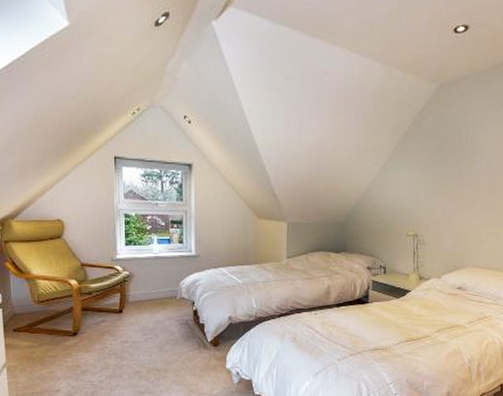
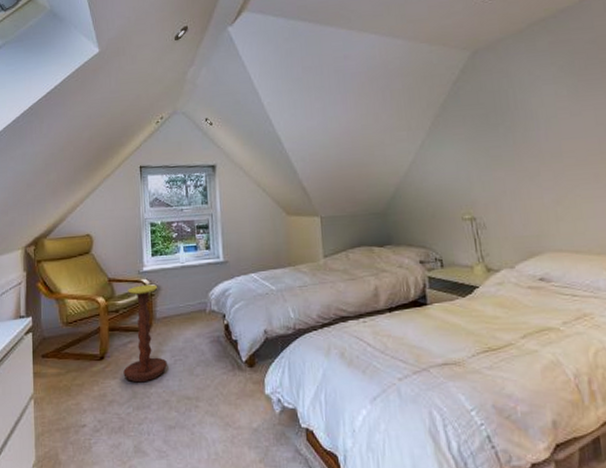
side table: none [96,271,138,356] -> present [123,284,167,383]

